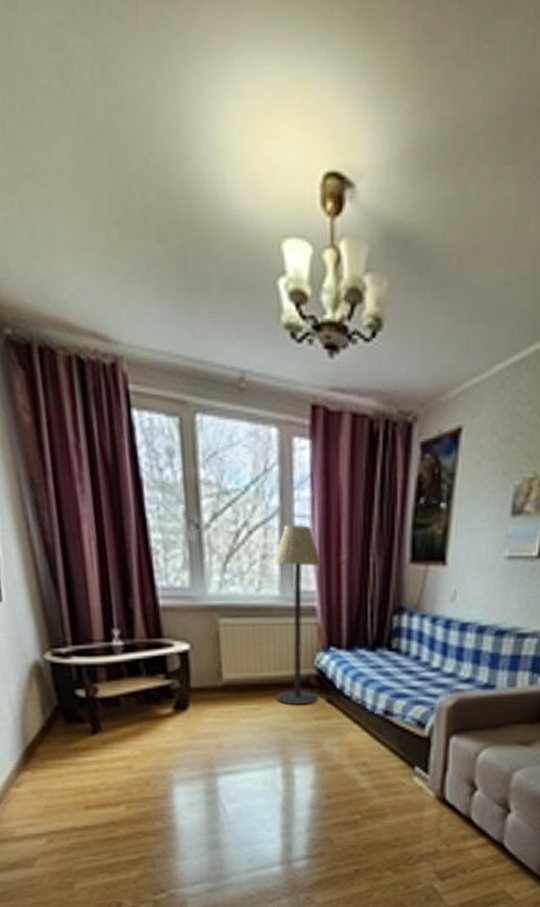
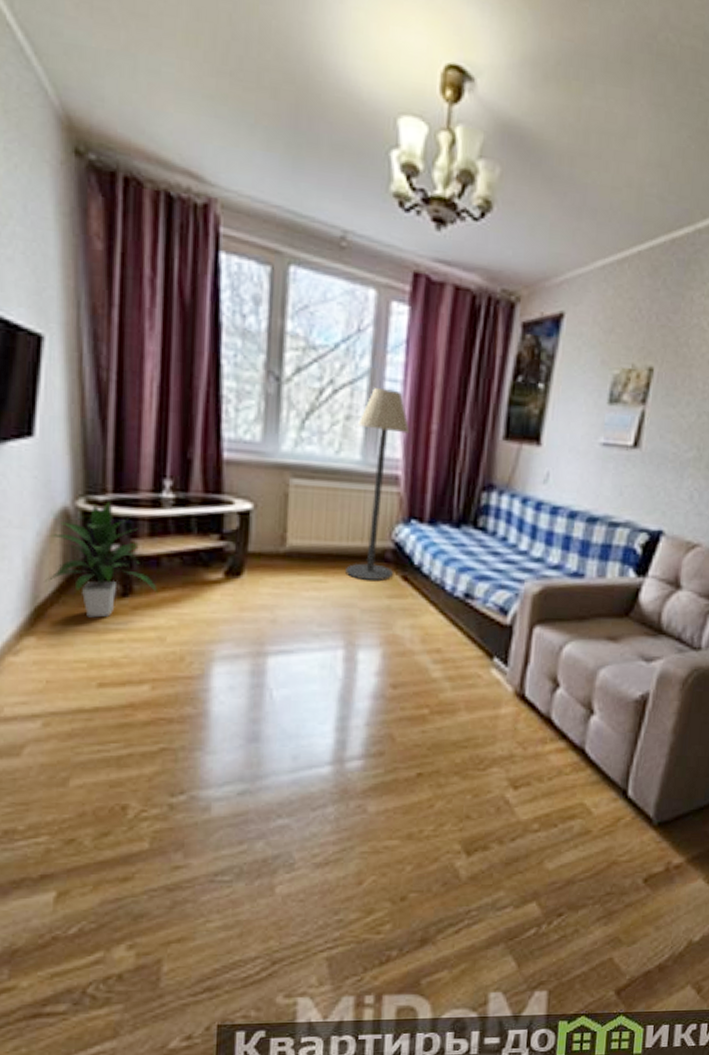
indoor plant: none [25,653,122,753] -> present [45,501,159,618]

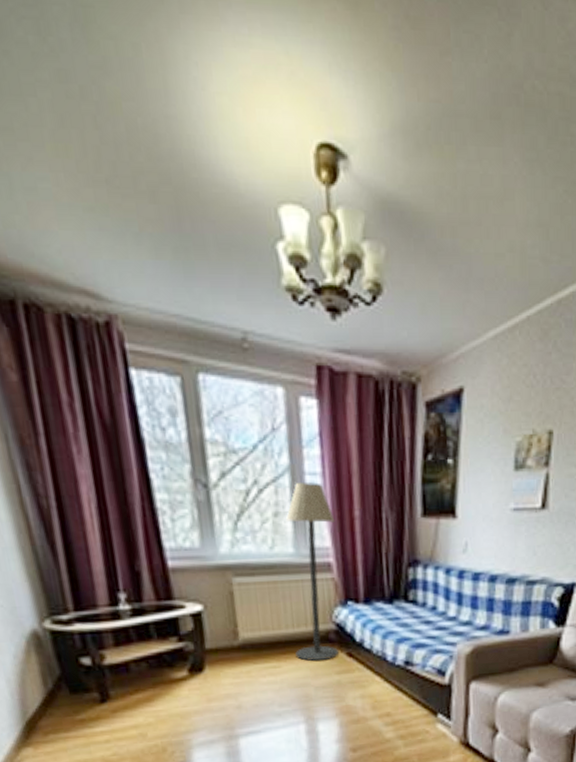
indoor plant: present [45,501,159,618] -> none [23,619,133,725]

